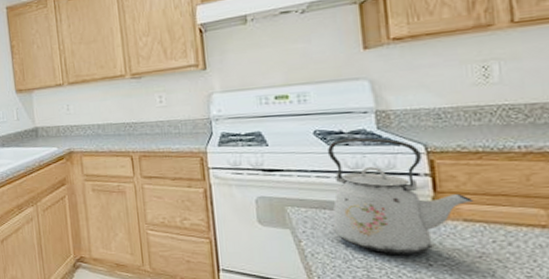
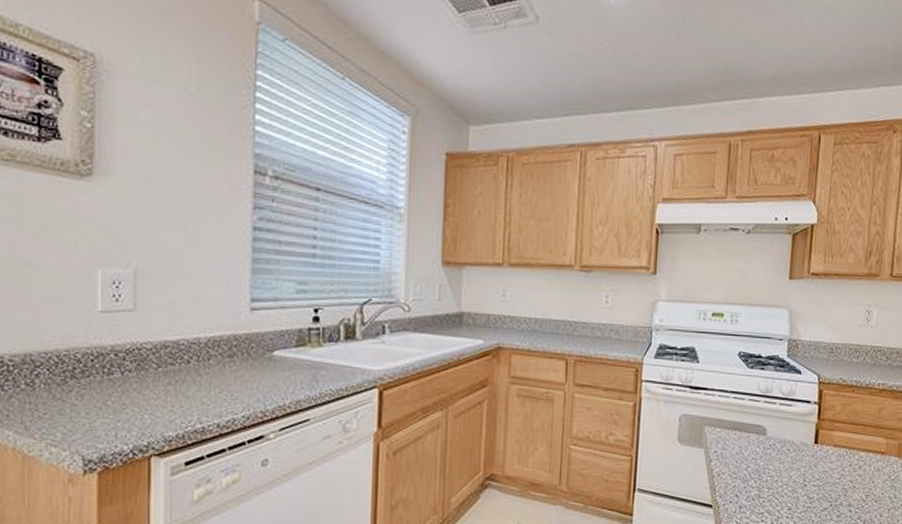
kettle: present [327,137,475,255] -> none [740,362,844,476]

